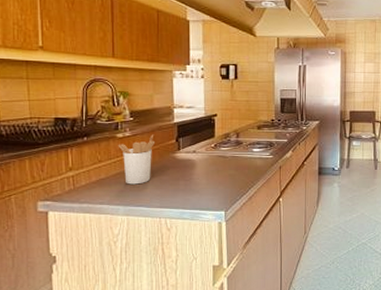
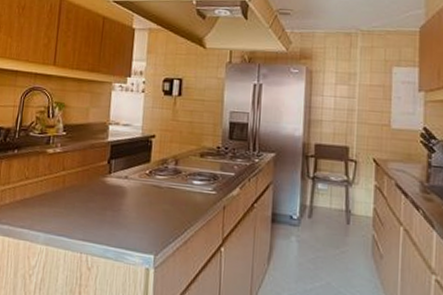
utensil holder: present [118,134,156,185] -> none [47,153,86,210]

